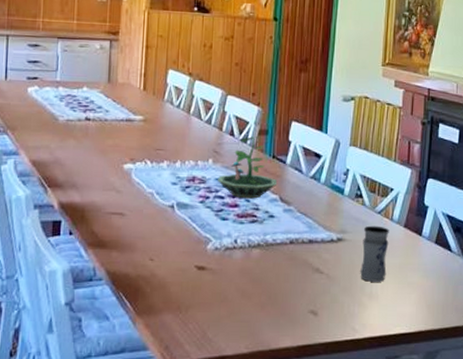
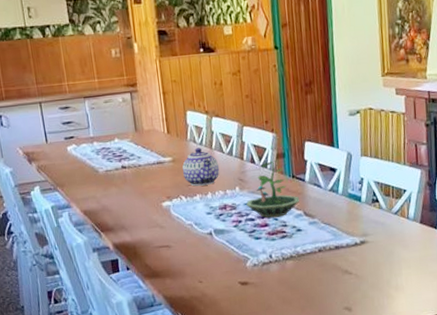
teapot: none [152,110,195,152] -> present [182,148,220,186]
jar: present [360,225,389,282] -> none [383,225,409,276]

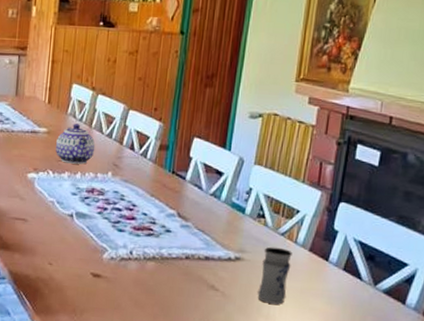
terrarium: present [246,160,300,218] -> none [116,151,176,213]
jar: none [383,225,409,276] -> present [257,246,292,305]

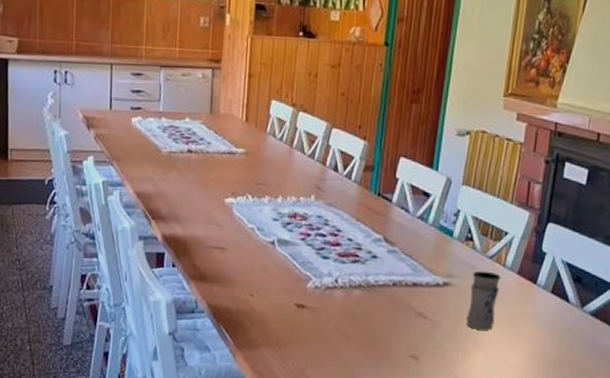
teapot: present [55,123,96,165] -> none [254,143,297,188]

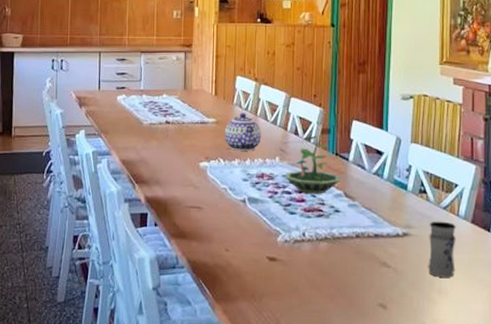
teapot: none [254,143,297,188] -> present [224,113,262,151]
terrarium: none [320,172,382,238] -> present [285,135,341,194]

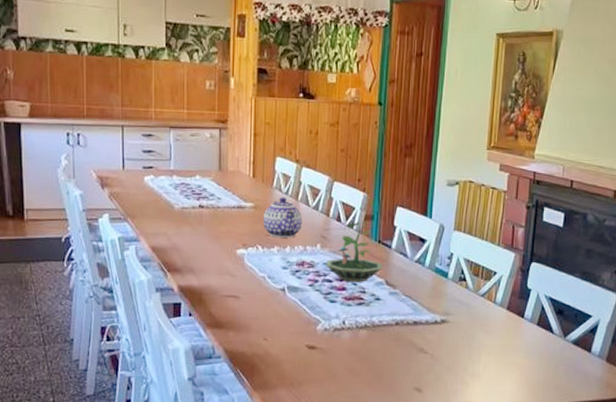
jar: present [428,221,456,278] -> none [463,308,492,362]

